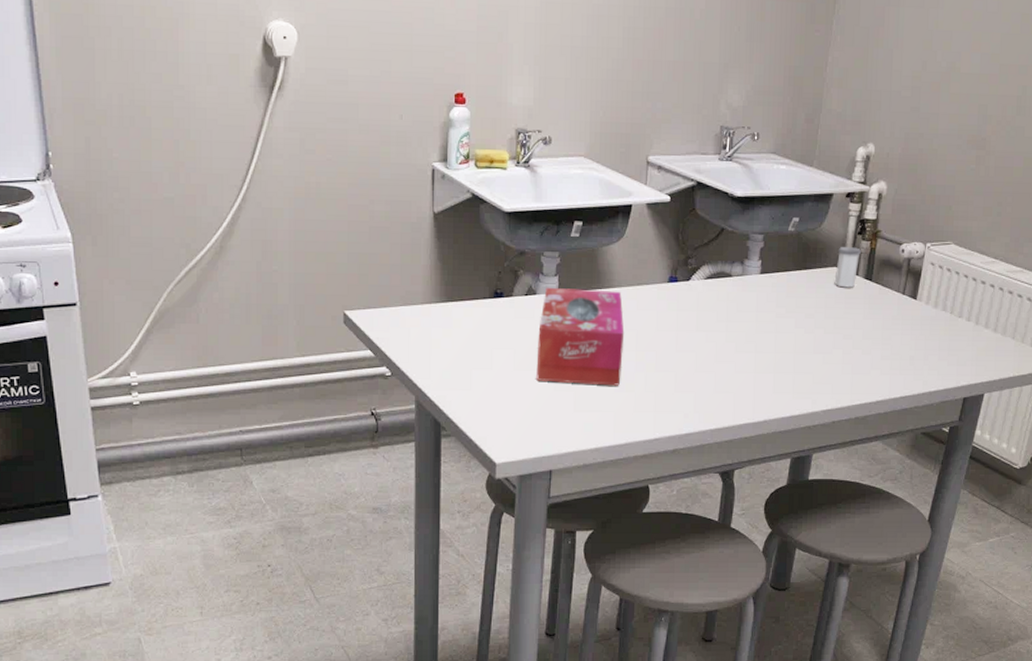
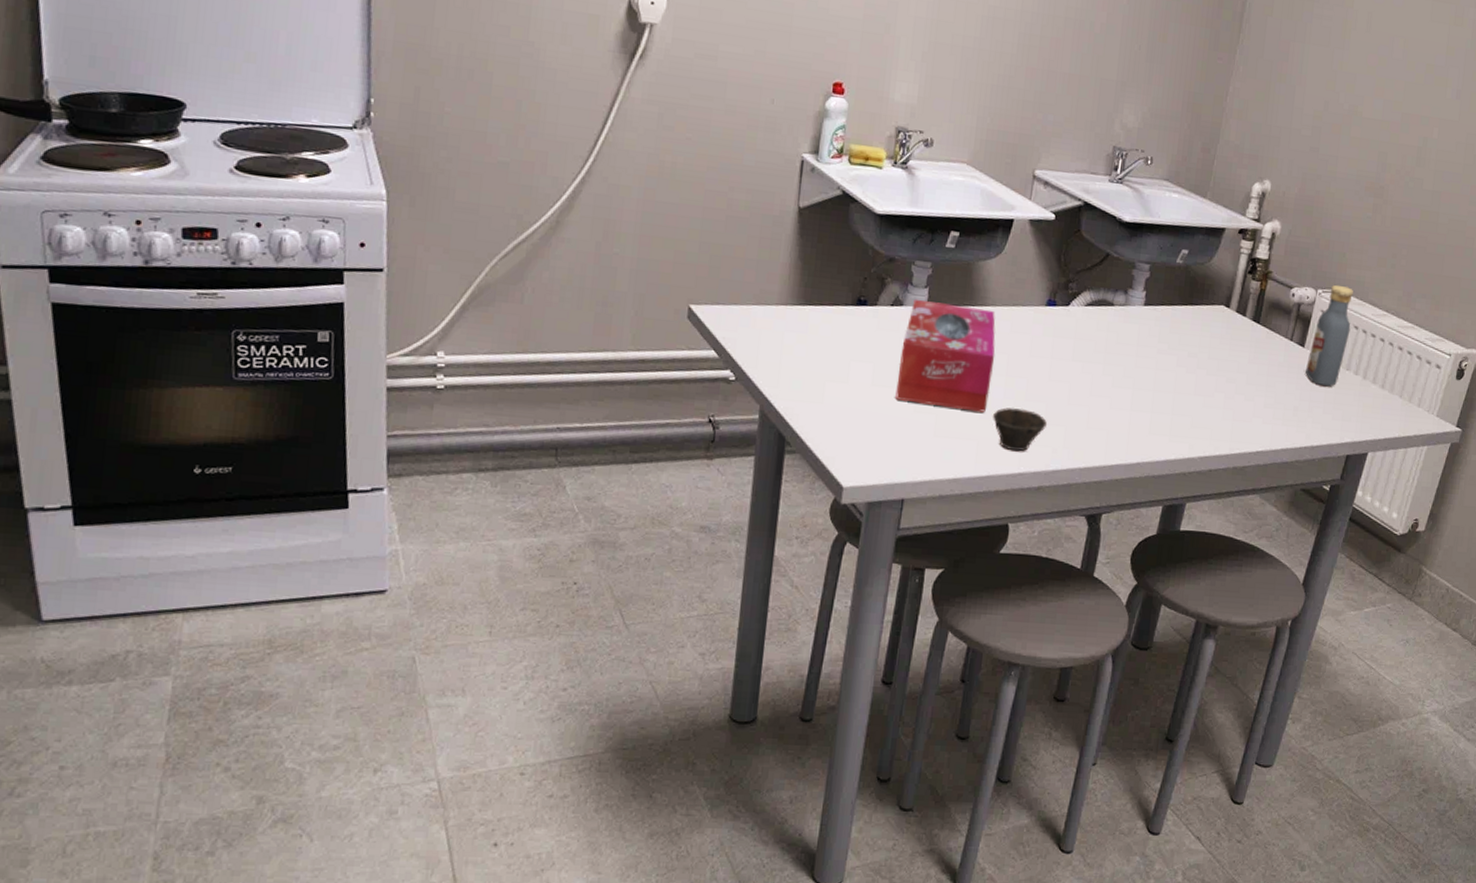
cup: none [627,378,678,419] -> present [993,407,1048,452]
salt shaker: present [834,246,861,288] -> none [1220,284,1250,329]
vodka: none [919,238,962,335] -> present [1305,285,1354,387]

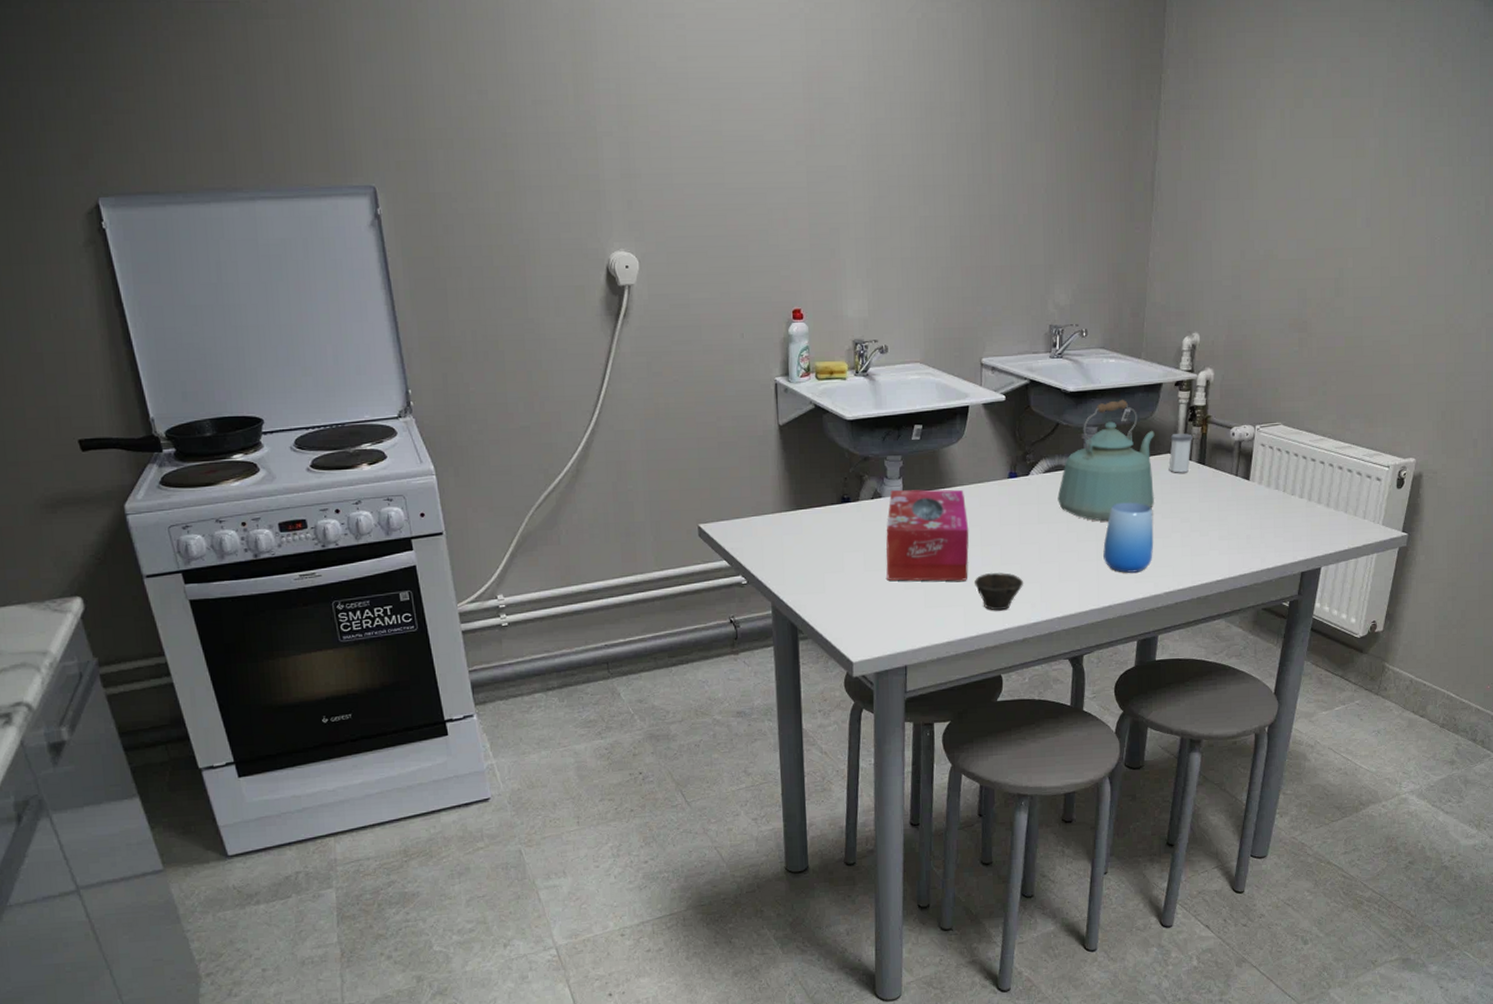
kettle: none [1096,238,1212,370] -> present [1057,399,1156,522]
cup: none [1138,350,1198,430] -> present [1103,502,1154,573]
salt shaker: none [1220,284,1250,329] -> present [1168,433,1193,473]
vodka: present [1305,285,1354,387] -> none [1253,419,1291,513]

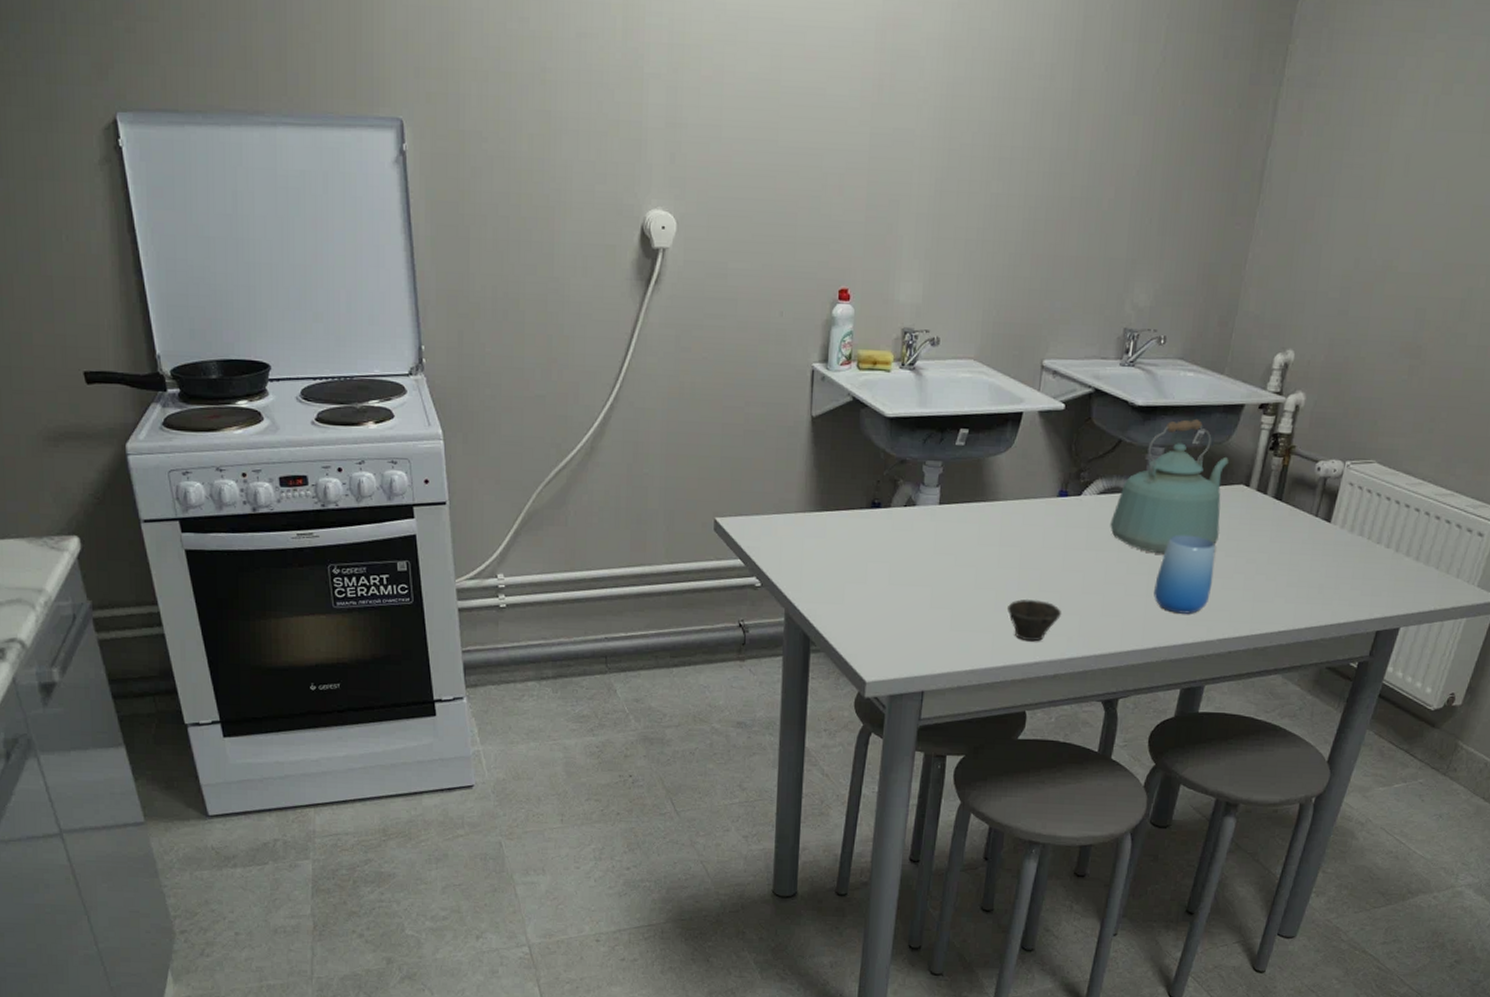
tissue box: present [886,489,969,581] -> none [912,498,1008,605]
salt shaker: present [1168,433,1193,473] -> none [1239,462,1272,508]

